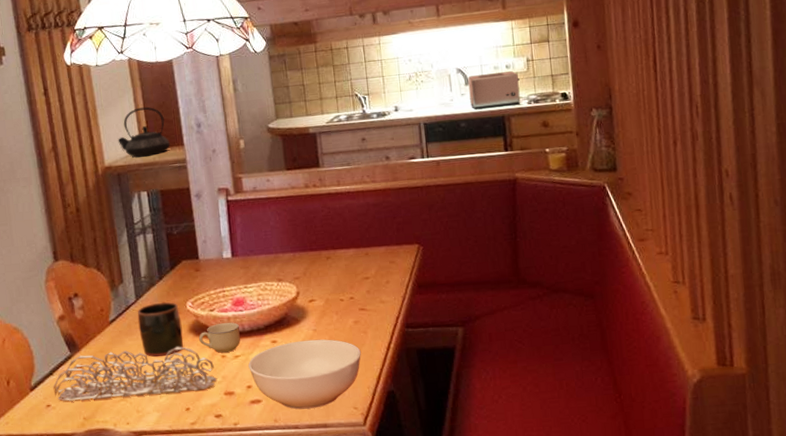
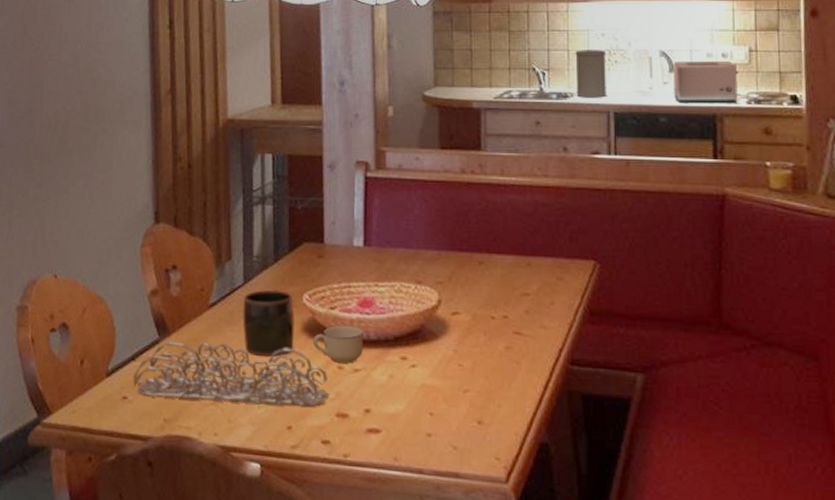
teapot: present [119,106,170,157] -> none [247,55,306,113]
bowl: present [248,339,361,410] -> none [369,361,511,451]
canister: none [388,73,417,115] -> present [575,50,606,98]

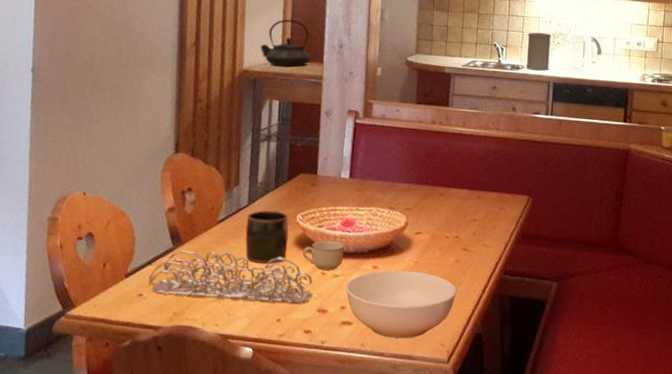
teapot: none [247,55,306,113] -> present [261,19,310,68]
bowl: none [369,361,511,451] -> present [346,270,457,339]
toaster: present [673,60,738,104] -> none [599,46,648,82]

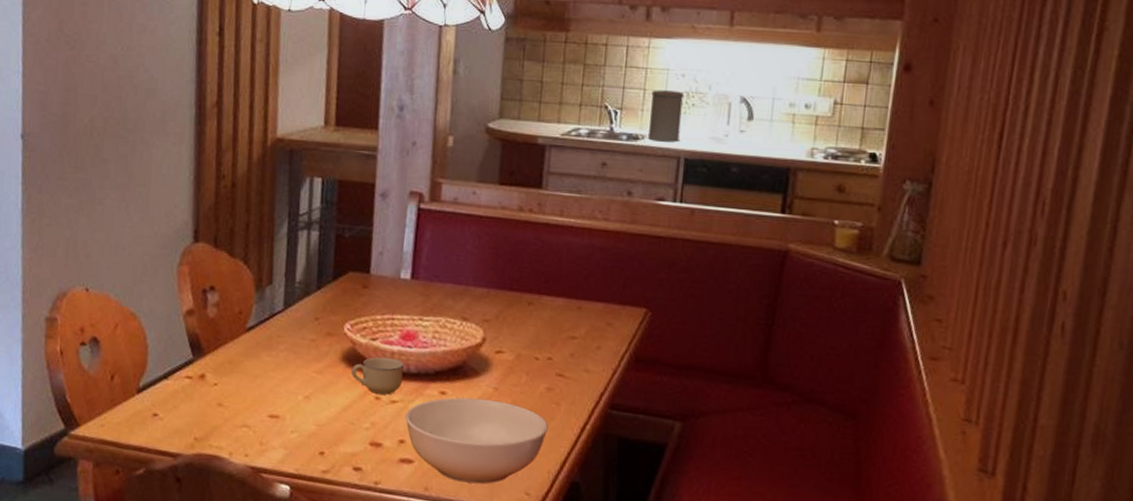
napkin holder: present [148,250,313,304] -> none [164,362,365,434]
mug: present [245,210,289,264] -> none [280,317,335,383]
teapot: present [261,19,310,68] -> none [299,72,362,136]

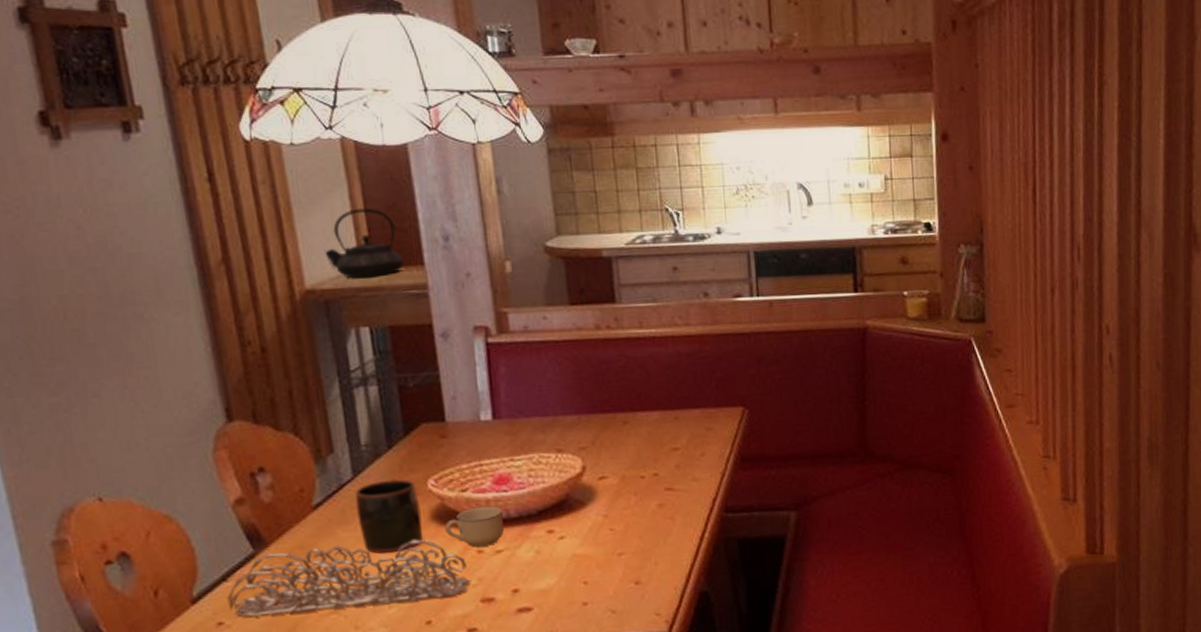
napkin holder: none [164,362,365,434] -> present [227,539,471,618]
mug: none [280,317,335,383] -> present [355,479,423,553]
teapot: none [299,72,362,136] -> present [326,208,404,279]
bowl: present [405,397,548,484] -> none [514,527,667,618]
canister: present [649,90,684,143] -> none [710,185,745,238]

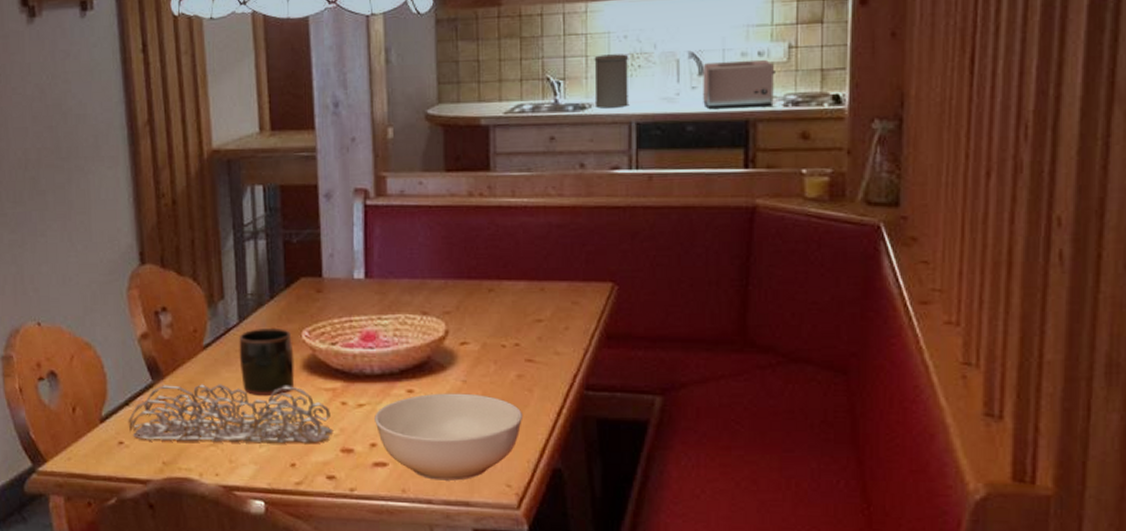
teapot: present [326,208,404,279] -> none [232,76,297,141]
cup: present [445,506,504,547] -> none [315,360,368,399]
bowl: none [514,527,667,618] -> present [374,393,522,481]
canister: none [710,185,745,238] -> present [594,54,628,109]
toaster: none [811,190,875,238] -> present [703,59,775,110]

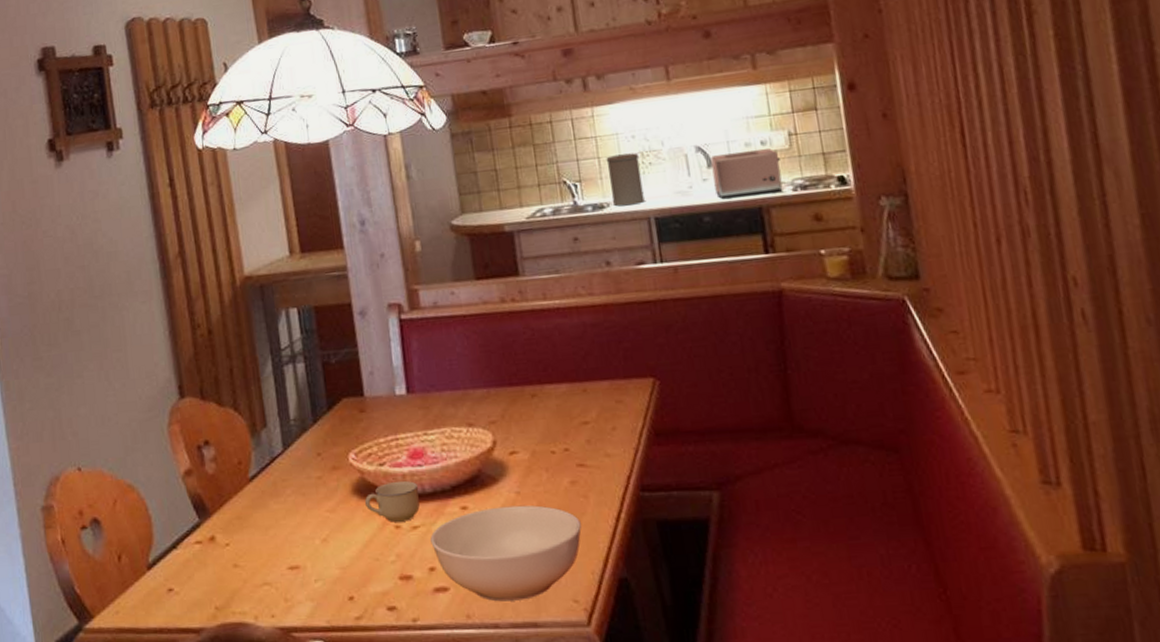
napkin holder: present [128,384,334,444] -> none [176,513,390,585]
mug: present [239,329,294,395] -> none [285,453,345,526]
cup: none [315,360,368,399] -> present [365,480,420,522]

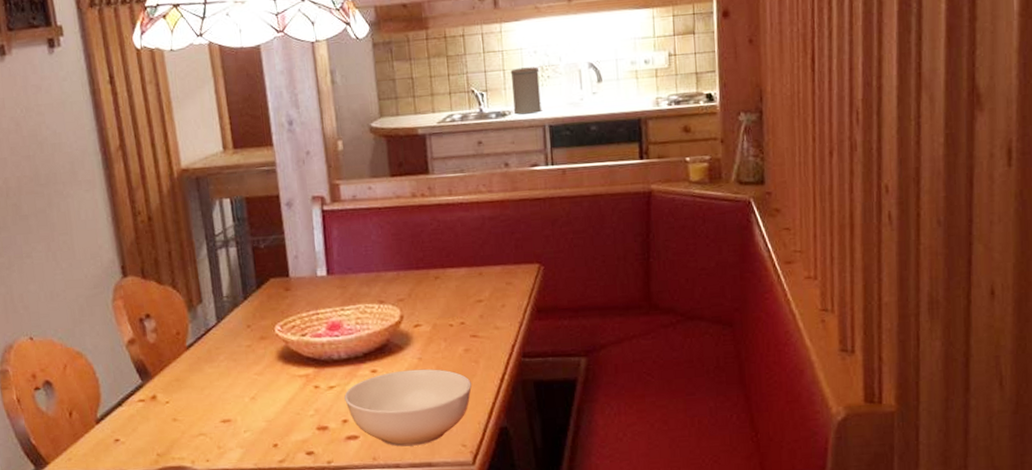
cup: present [365,480,420,522] -> none [289,348,336,383]
toaster: present [710,148,783,200] -> none [601,66,660,112]

